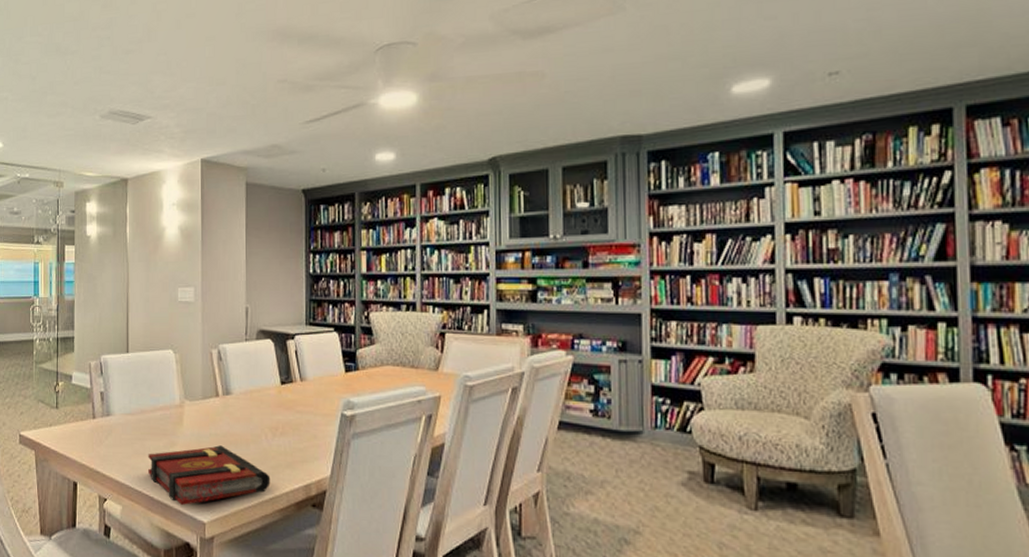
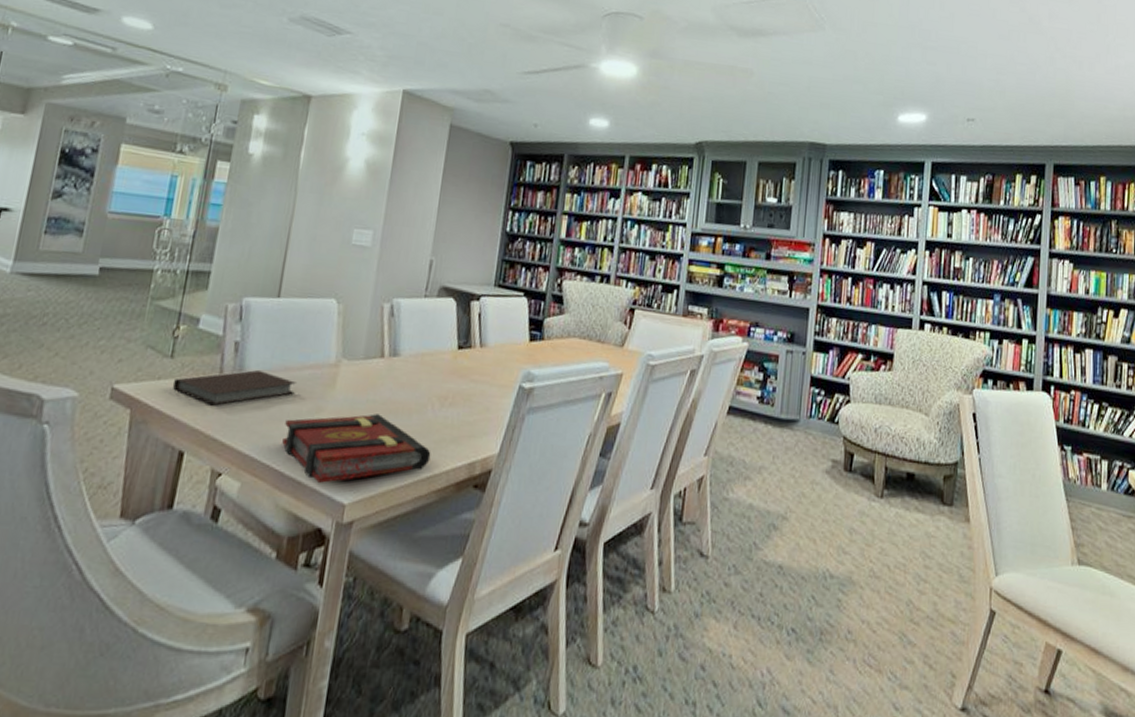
notebook: none [60,414,152,445] -> present [172,370,296,406]

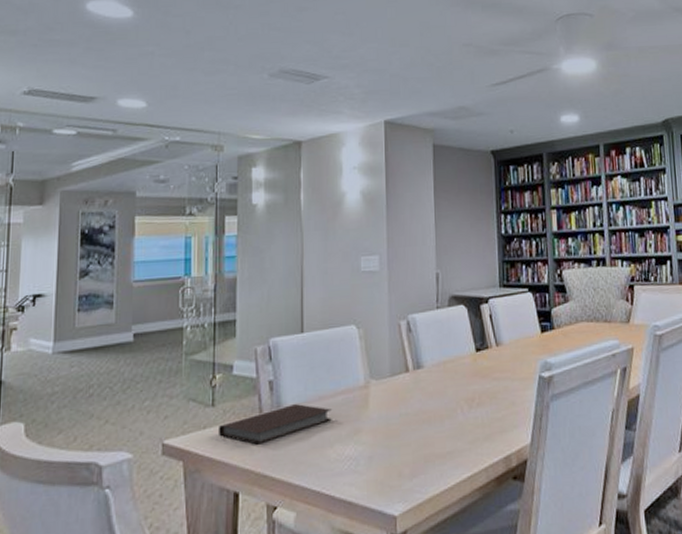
book: present [282,414,431,484] -> none [328,425,468,501]

